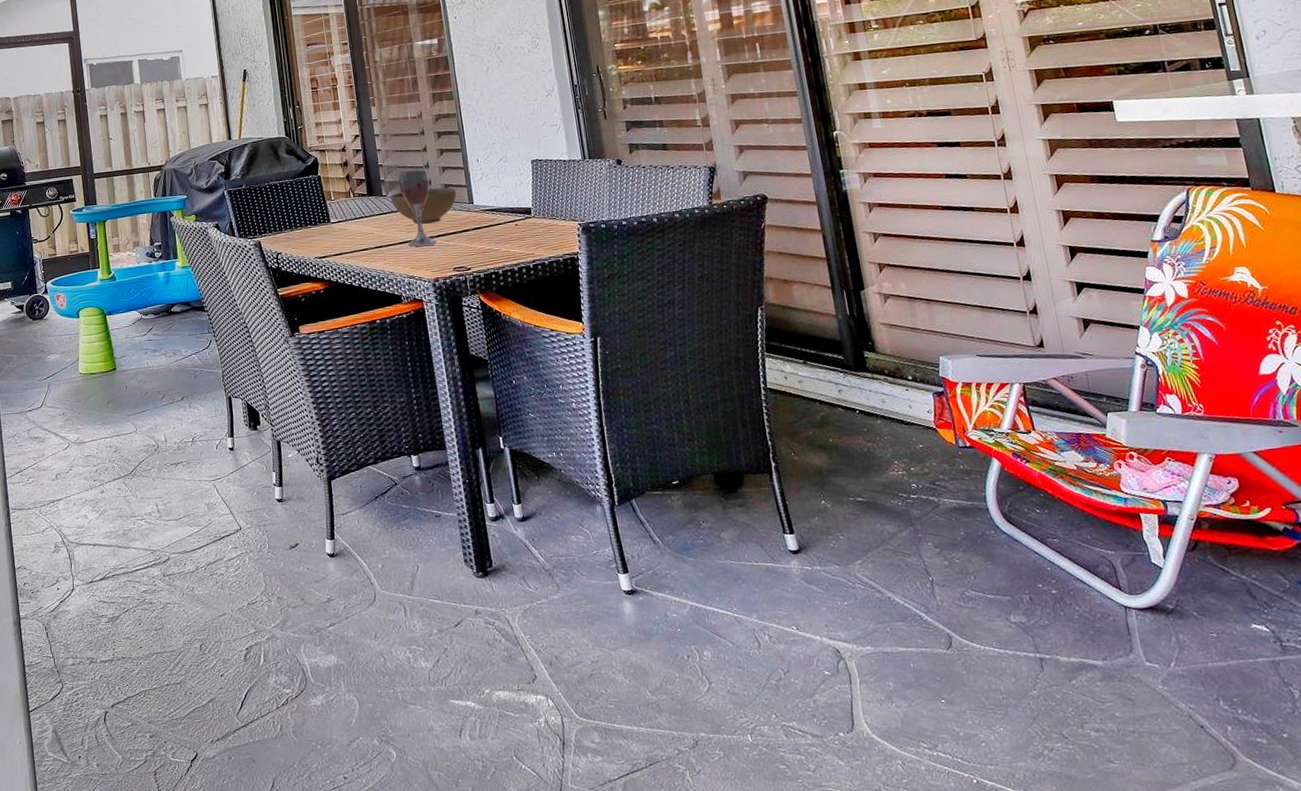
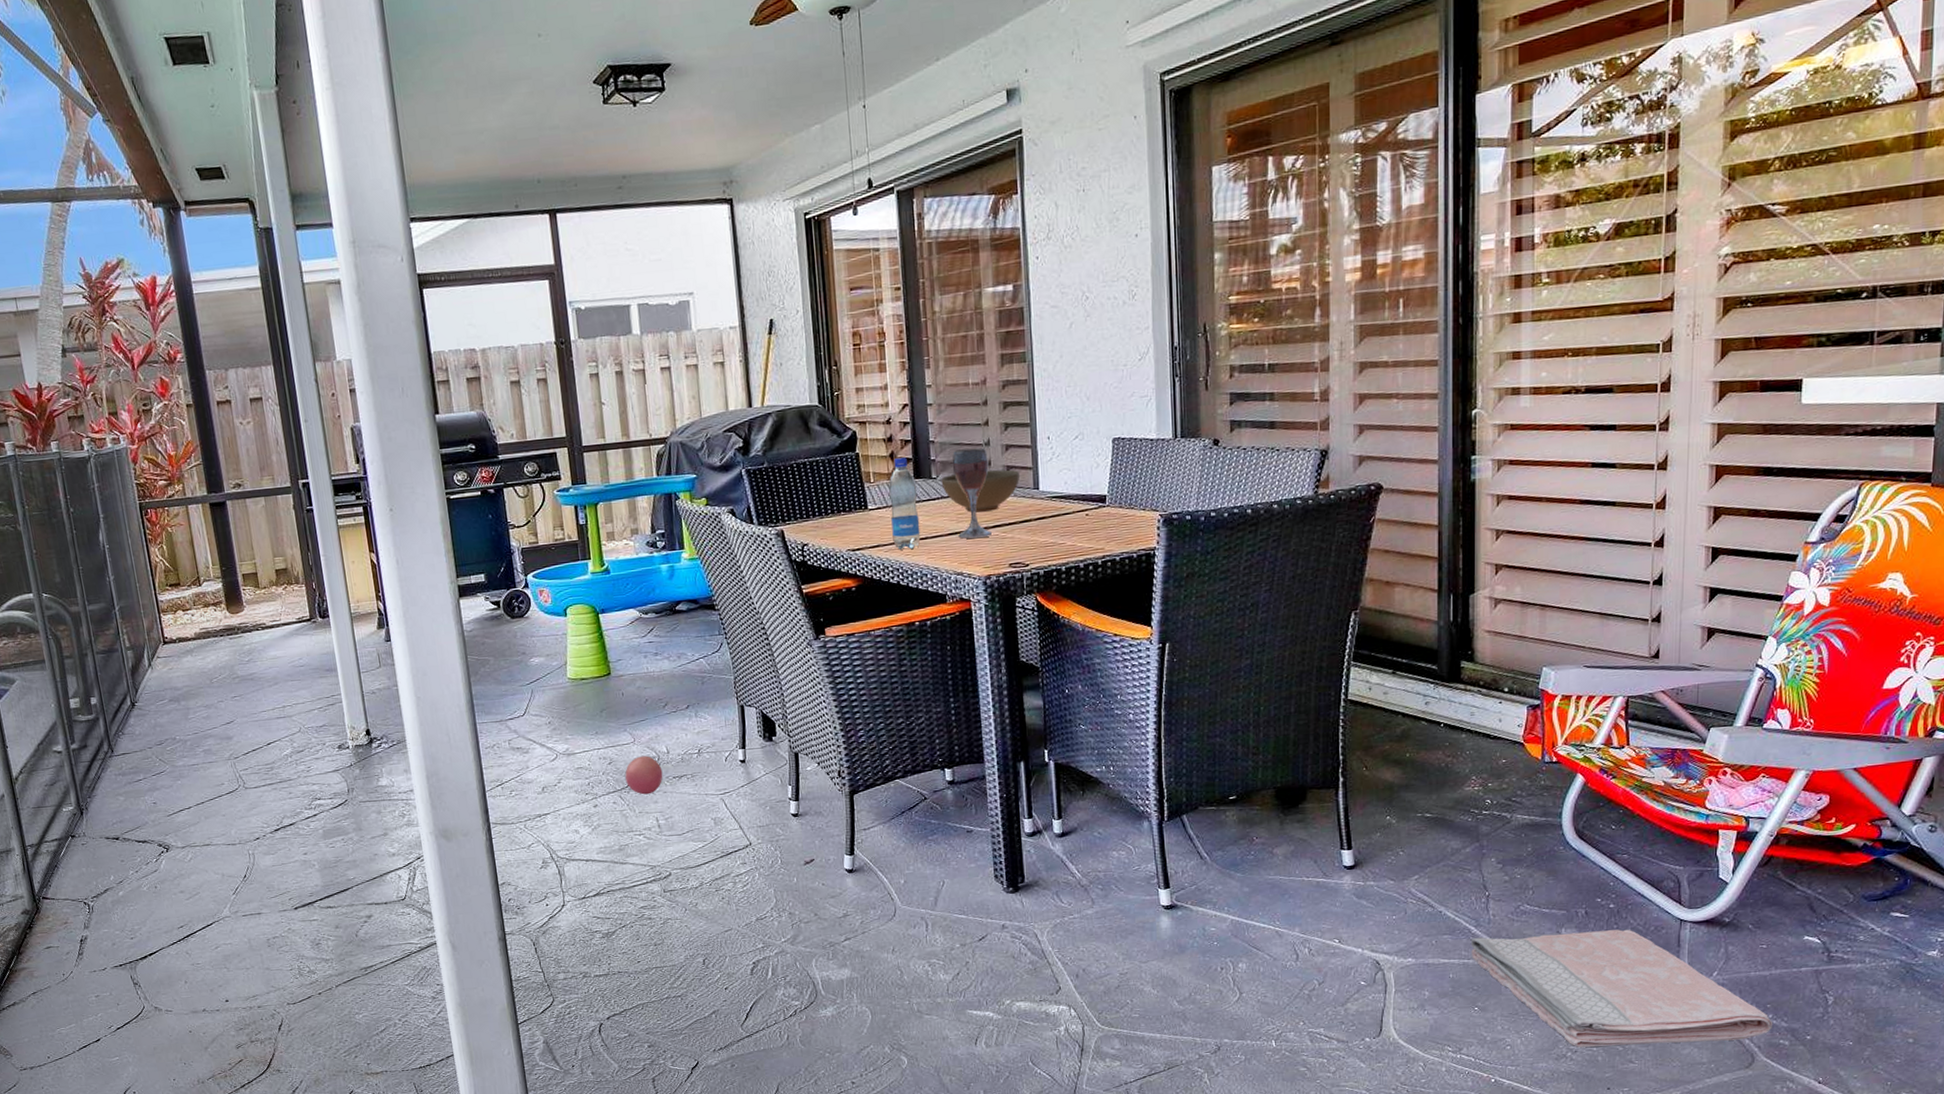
ball: none [128,444,162,481] -> present [625,755,663,795]
bottle: none [346,179,377,257] -> present [888,457,921,550]
towel: none [924,616,1245,745] -> present [1470,929,1772,1047]

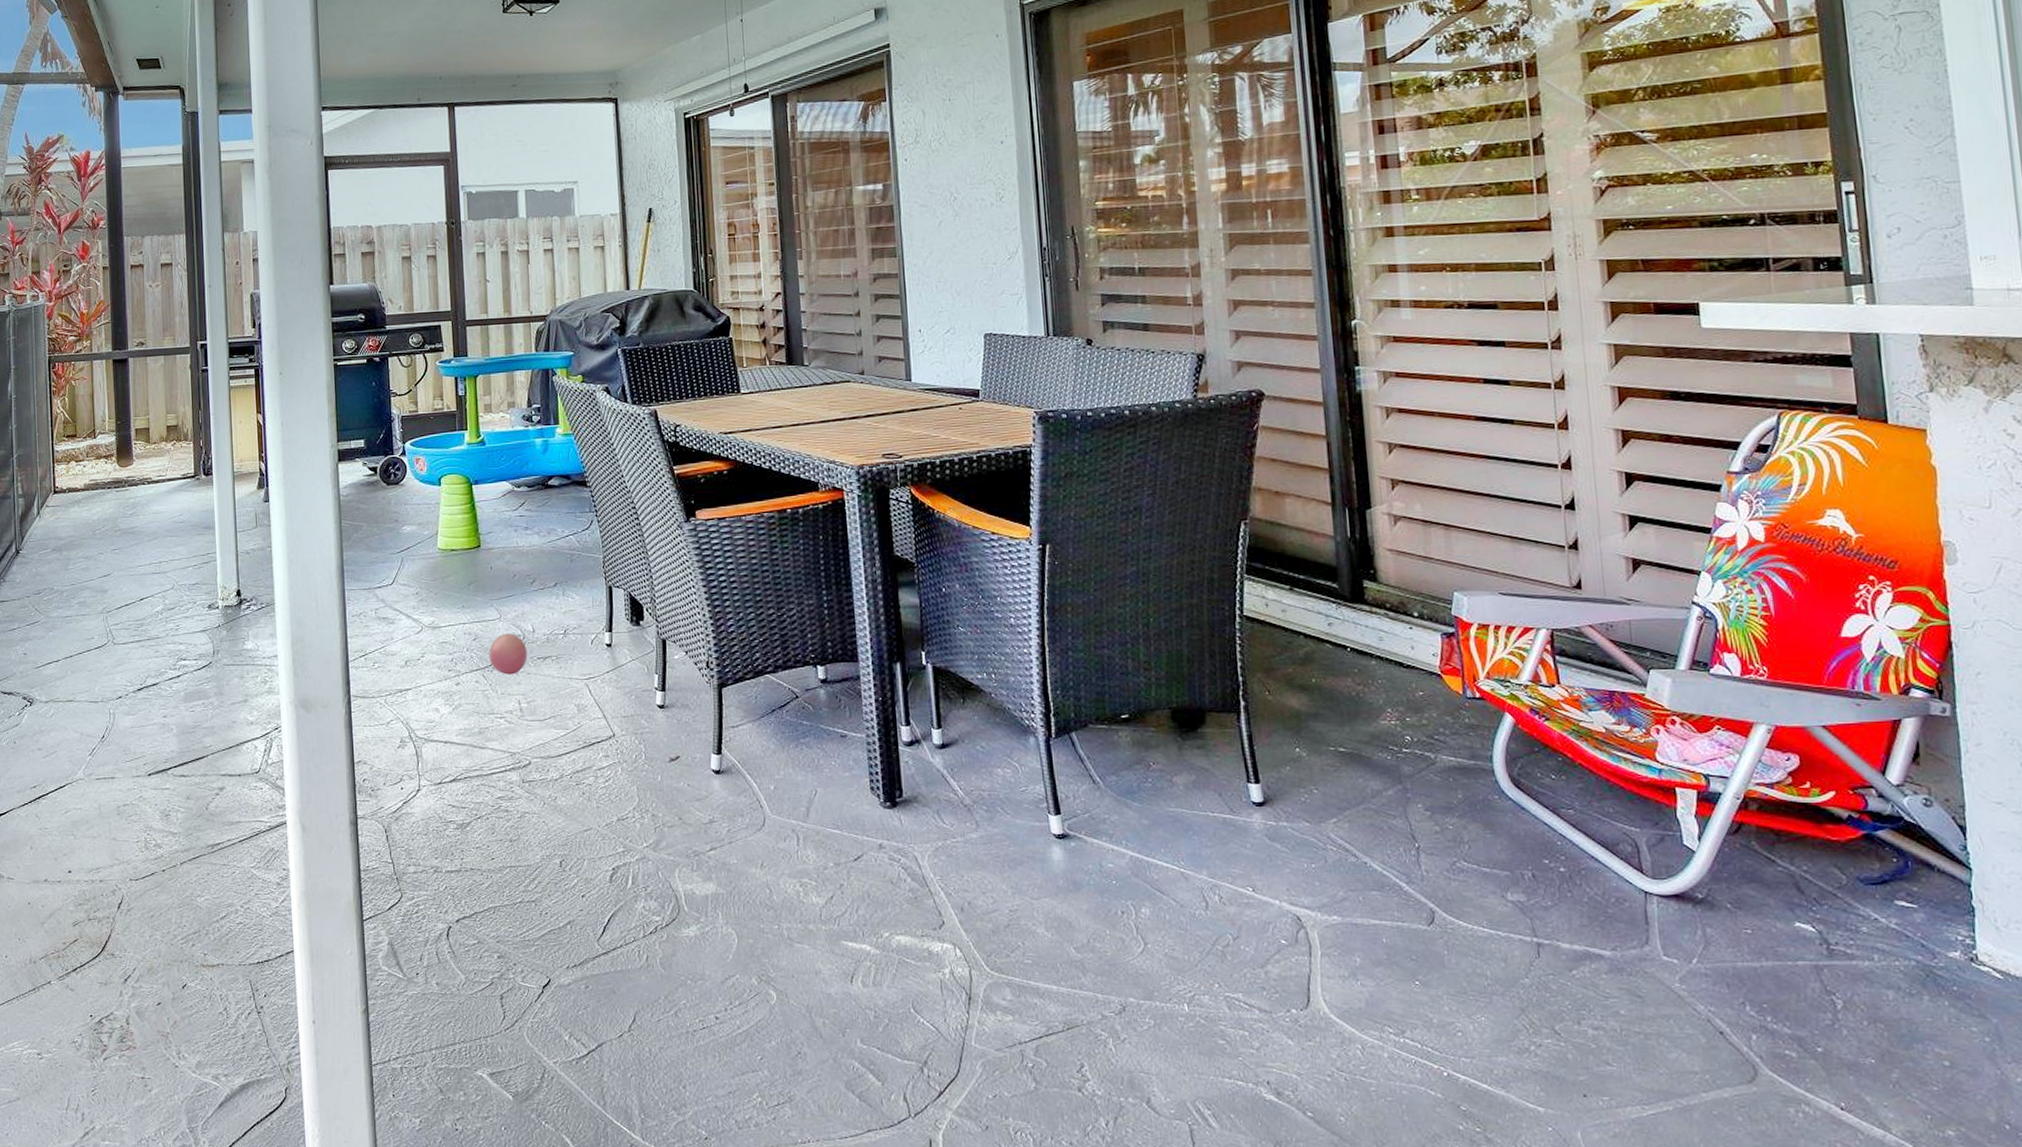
bottle: present [888,457,921,550] -> none [761,344,793,435]
bowl: present [941,469,1021,512] -> none [813,359,893,401]
cup: present [952,447,993,539] -> none [824,337,865,428]
towel: present [1470,929,1772,1047] -> none [1403,897,1773,1046]

